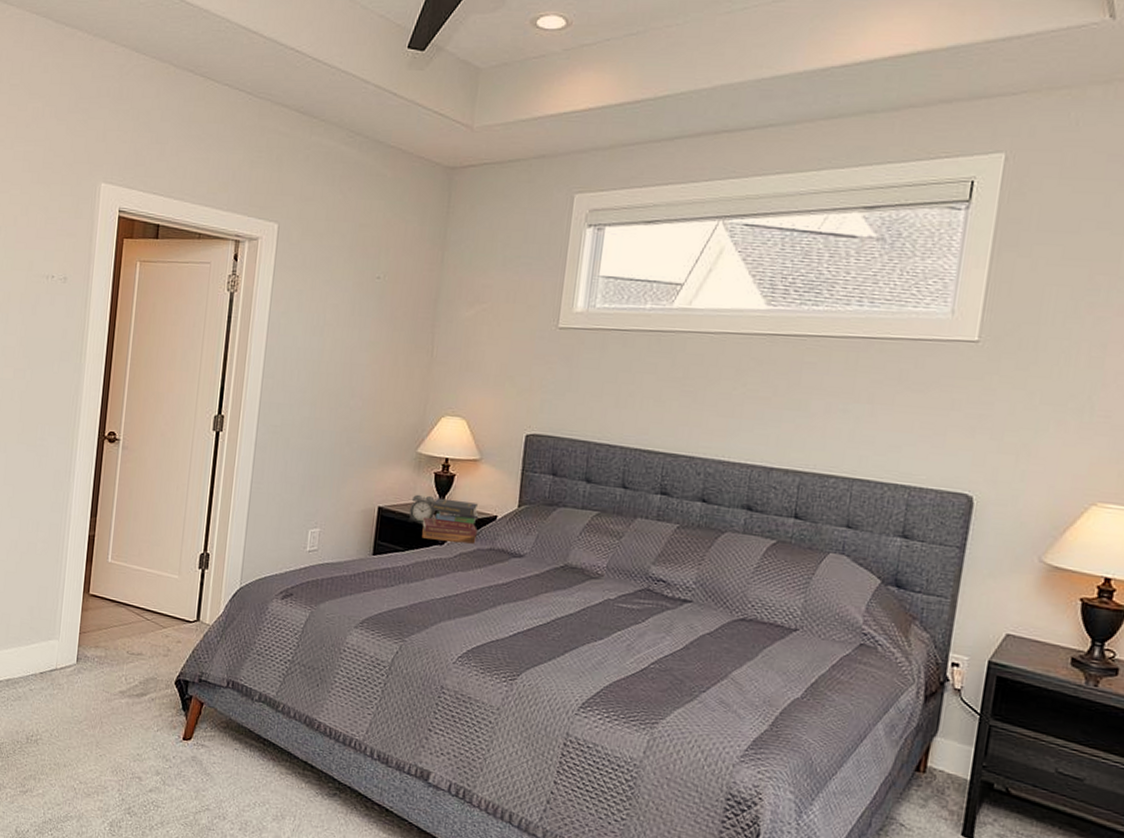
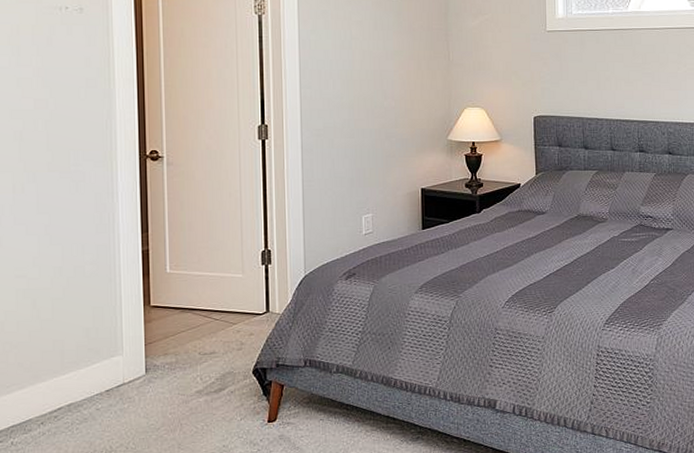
alarm clock: present [407,494,435,524] -> none [448,174,470,198]
books: present [422,497,479,544] -> none [460,175,506,210]

